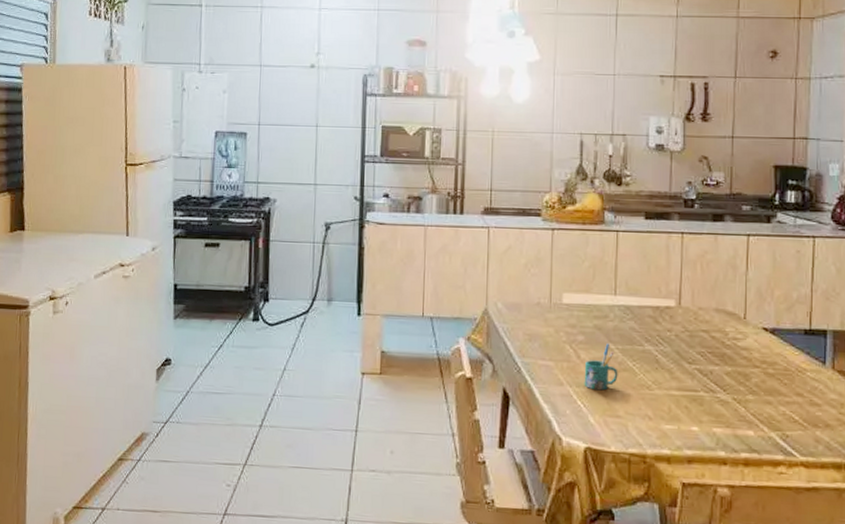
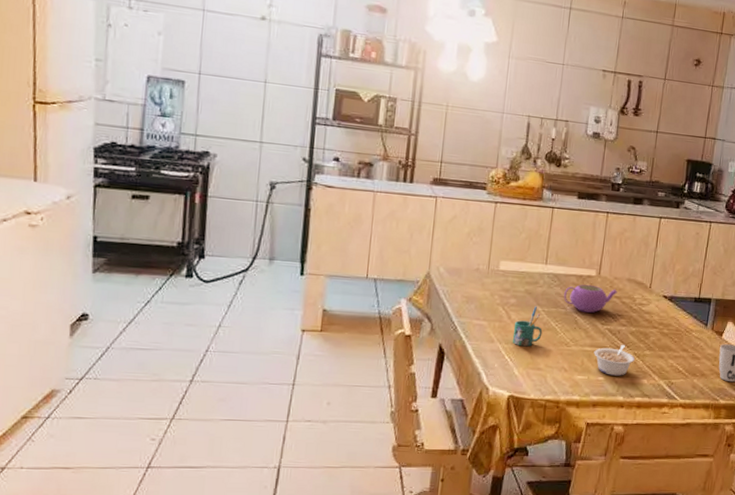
teapot: none [640,316,704,350] -> present [564,284,617,313]
legume: none [682,388,735,426] -> present [594,345,635,376]

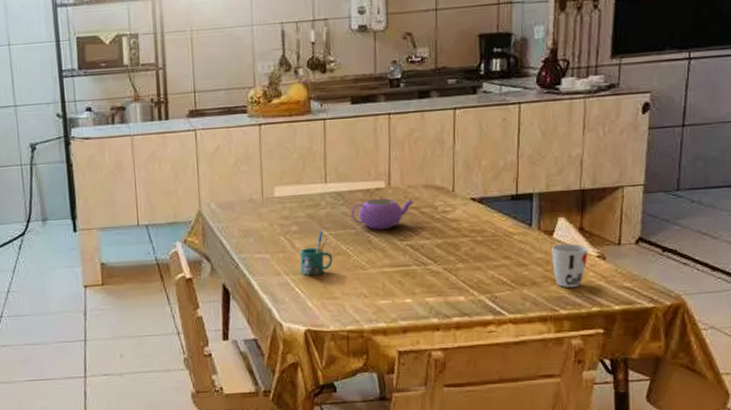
legume: present [594,345,635,376] -> none [395,260,446,296]

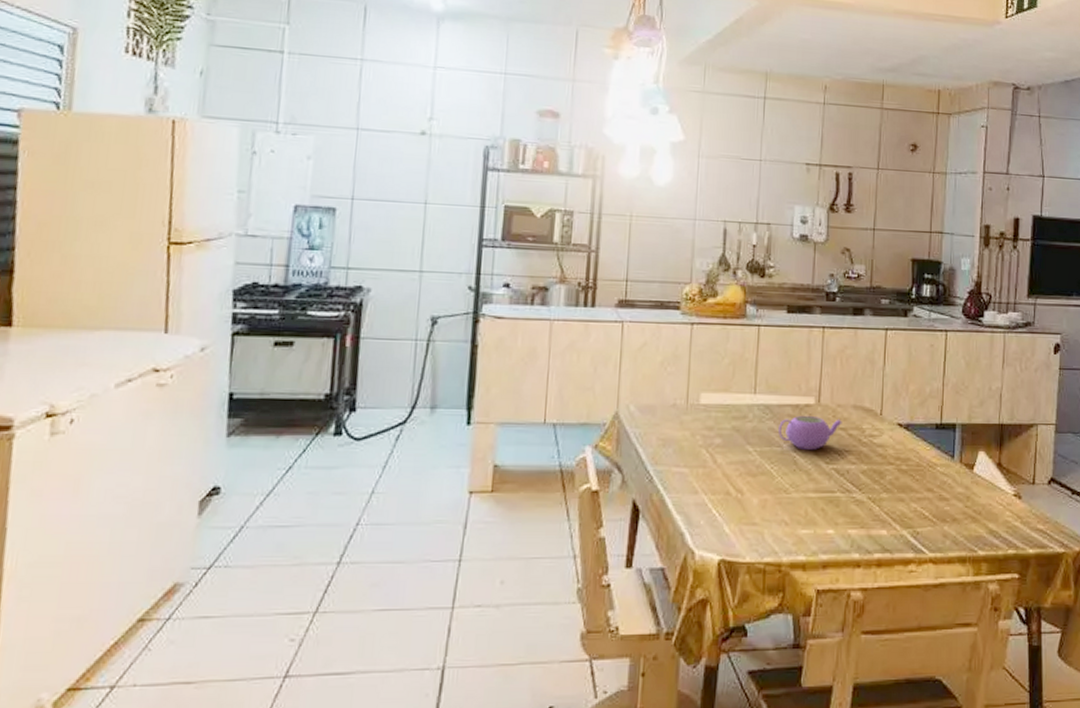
mug: present [300,230,333,276] -> none [720,446,756,497]
cup: present [552,243,588,288] -> none [972,479,1006,526]

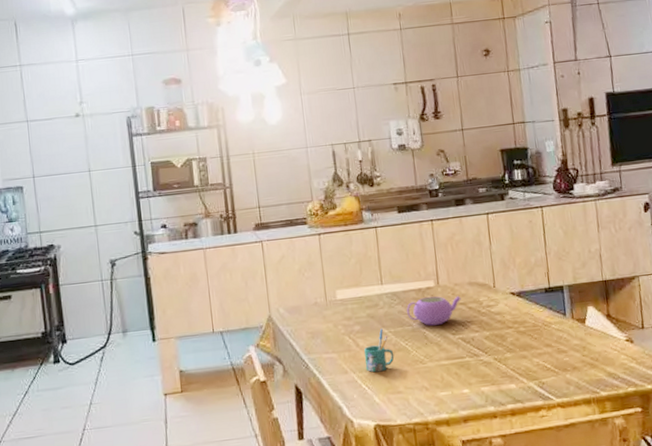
mug: none [720,446,756,497] -> present [364,328,395,373]

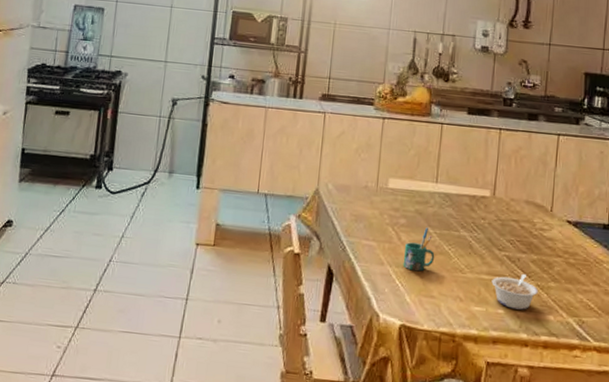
teapot: present [407,295,461,326] -> none [456,205,515,237]
legume: none [451,352,497,386] -> present [491,274,538,310]

